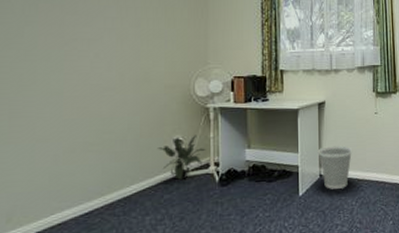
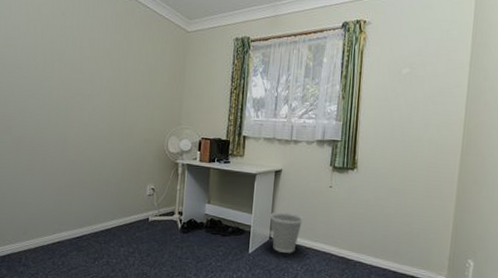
potted plant: present [158,135,206,181] -> none [134,185,173,223]

